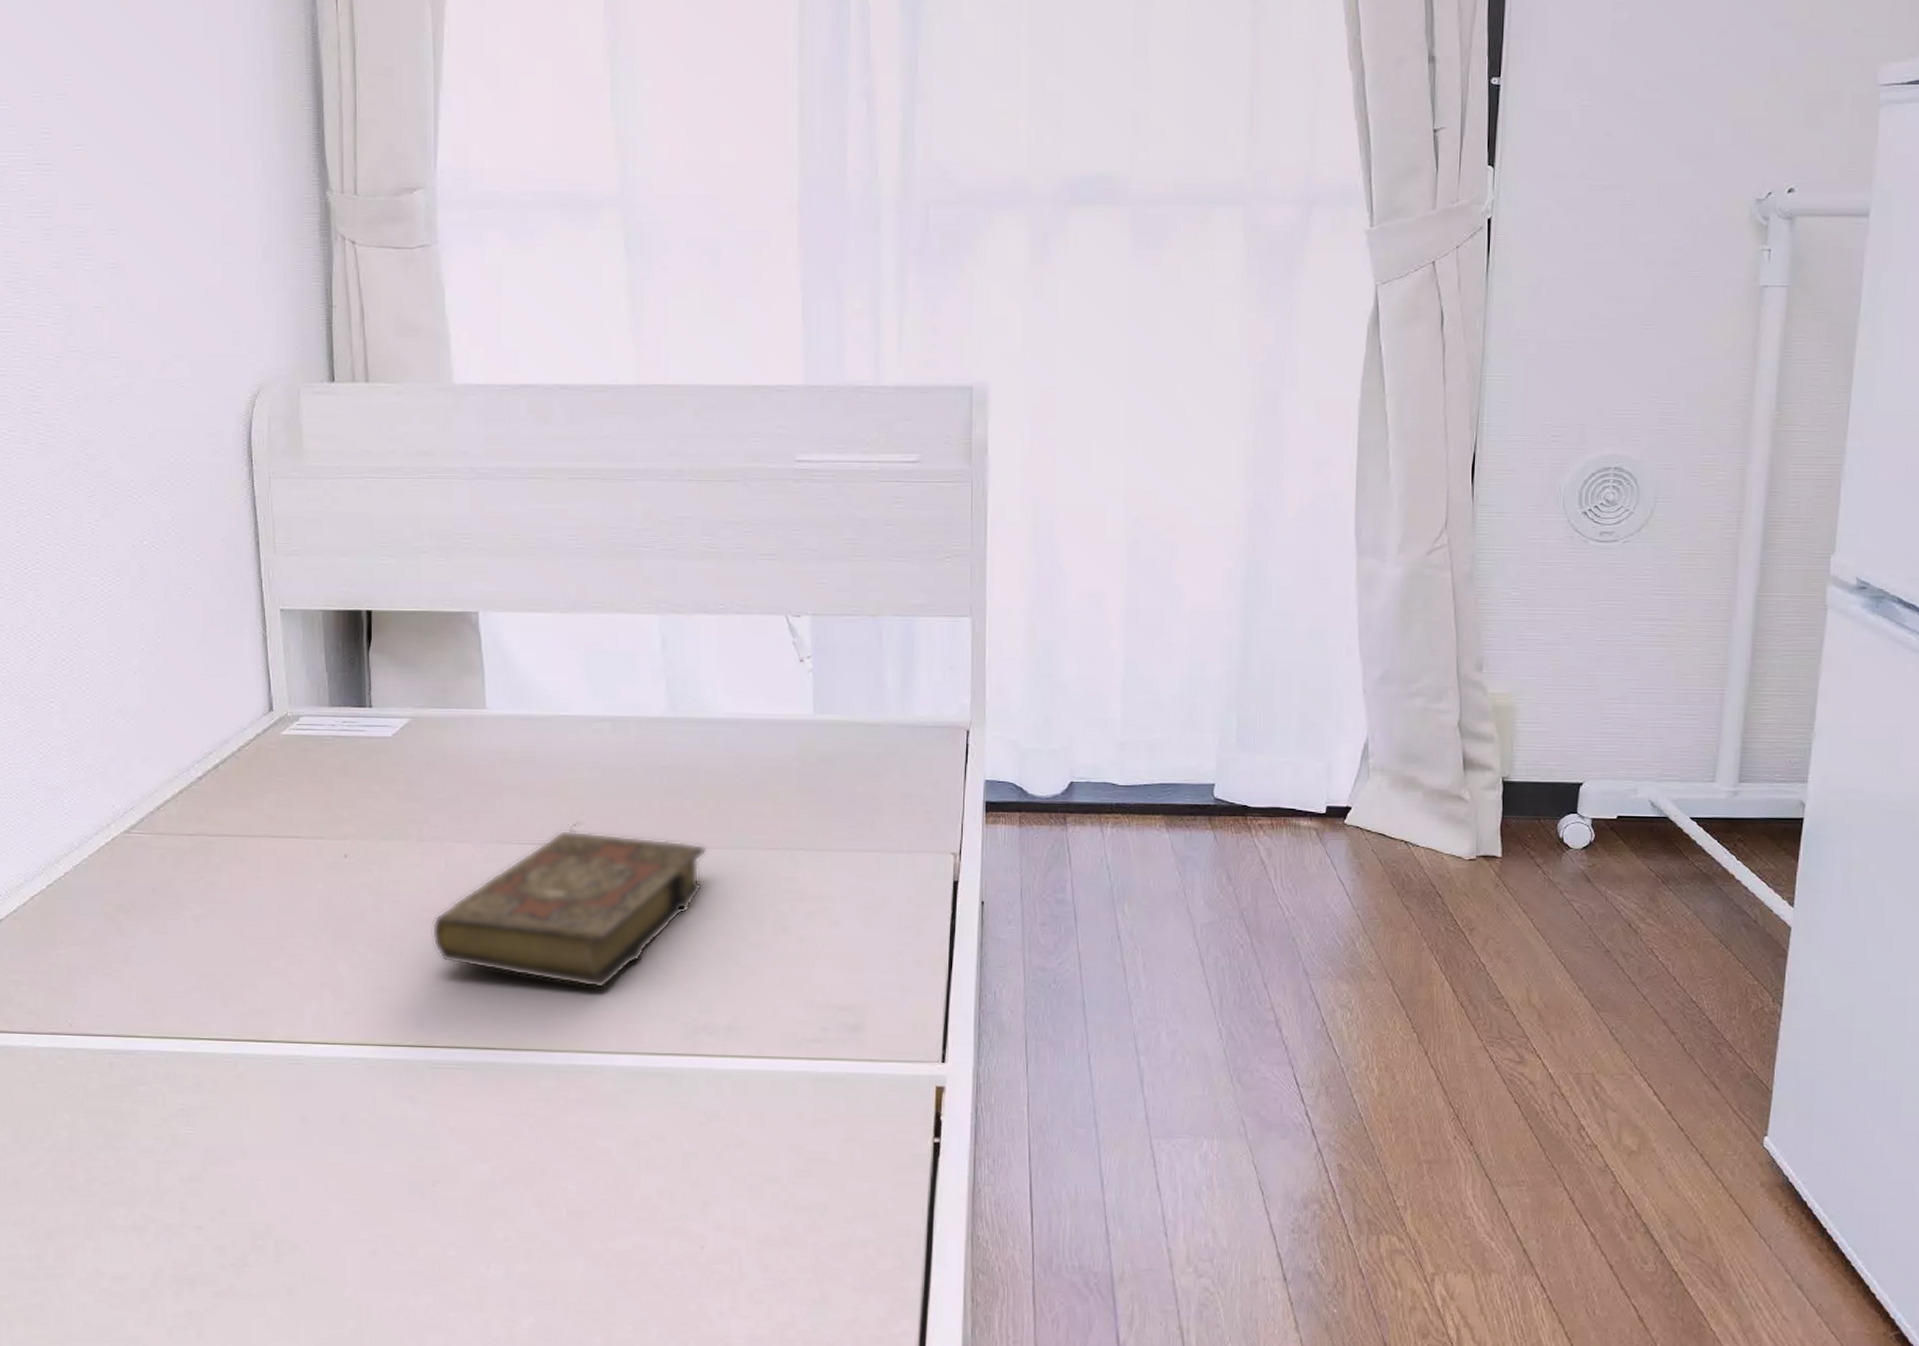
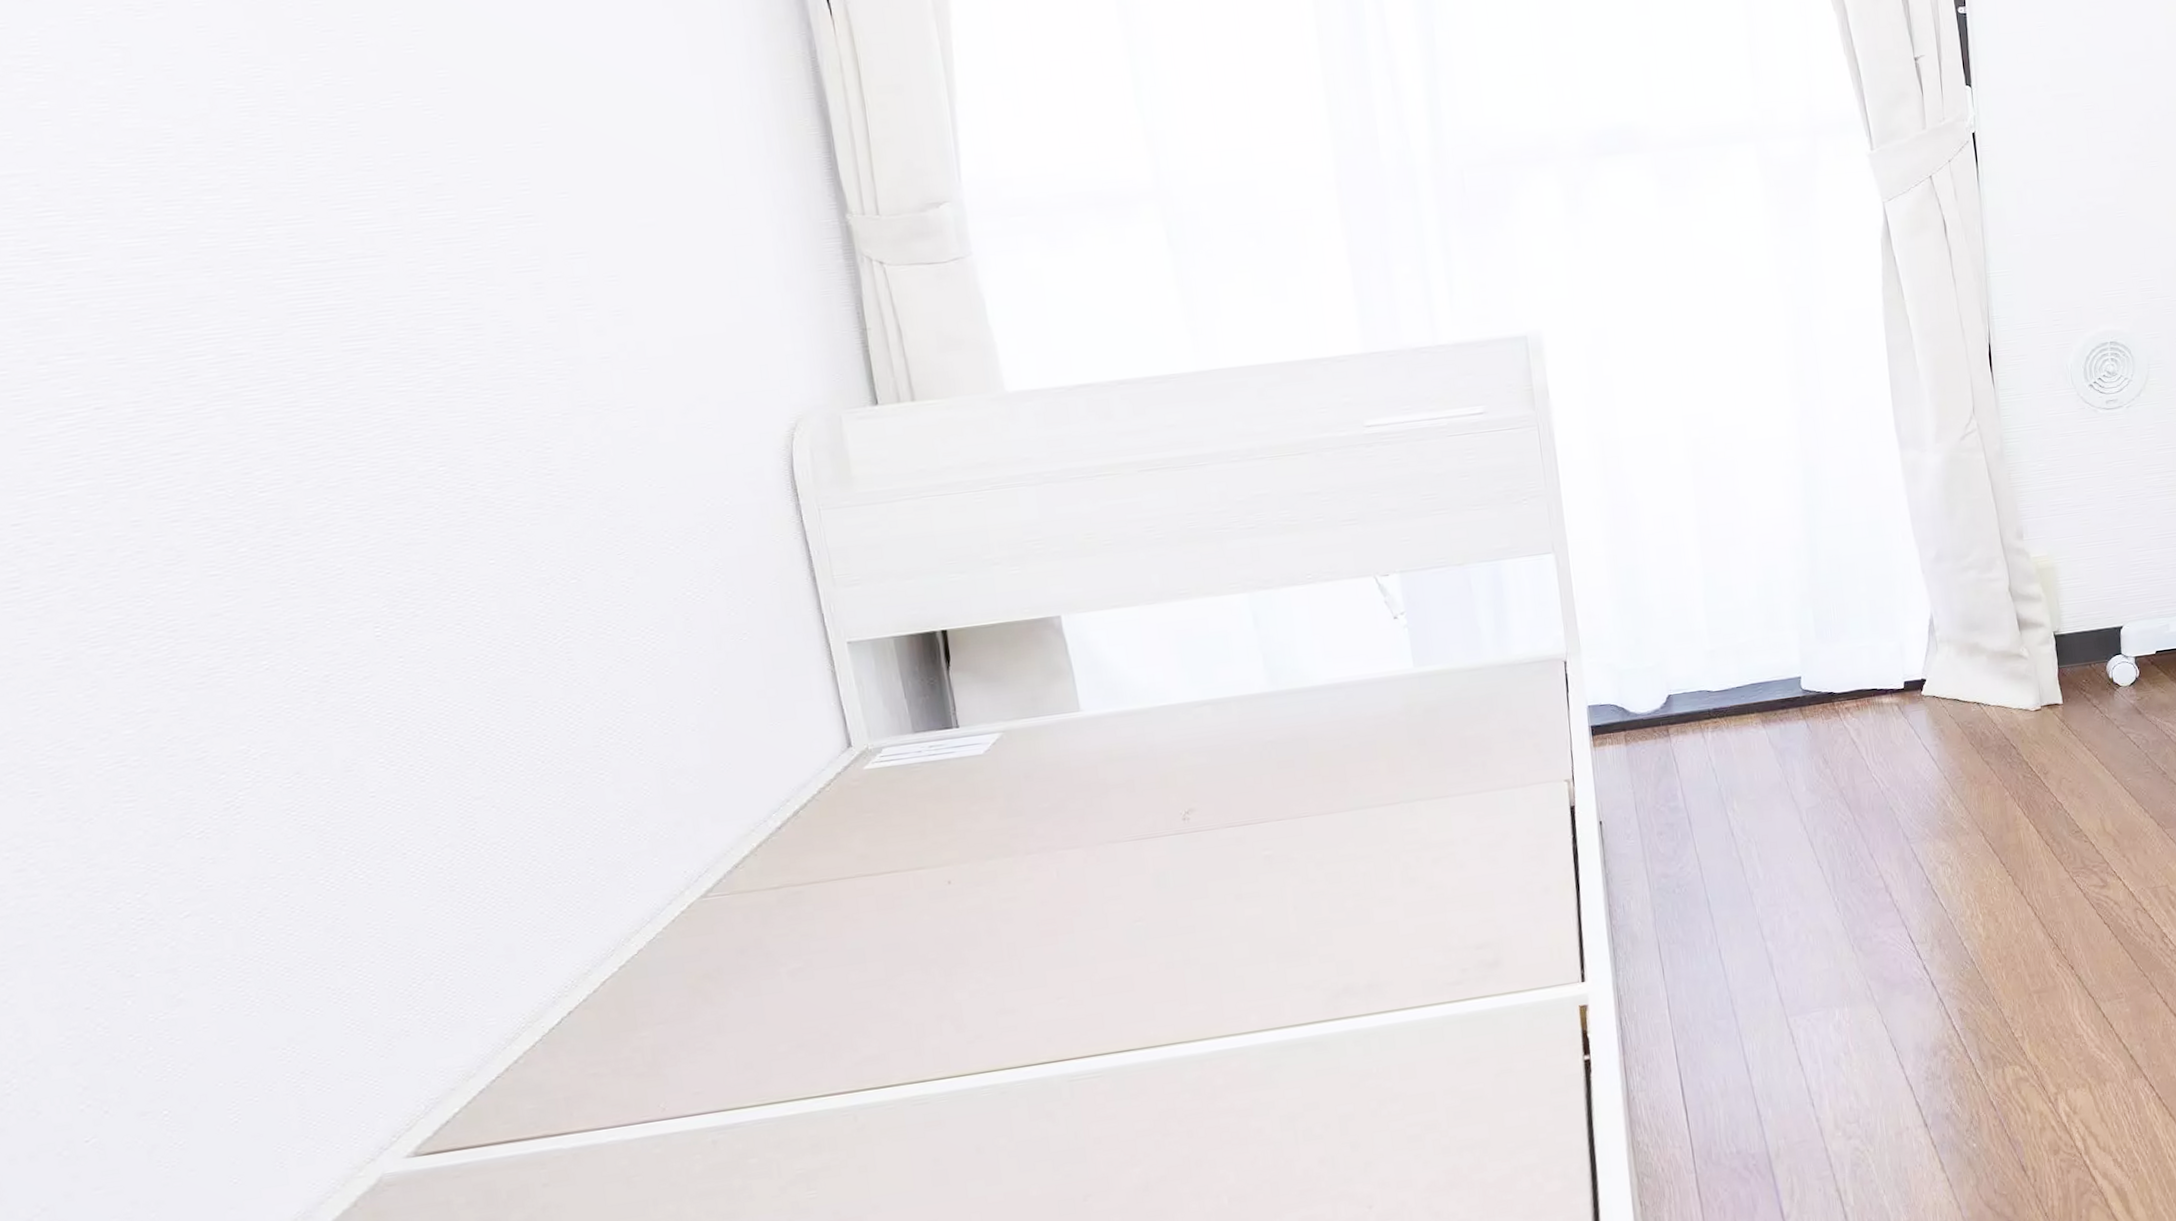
book: present [432,830,707,989] -> none [1050,811,1326,972]

